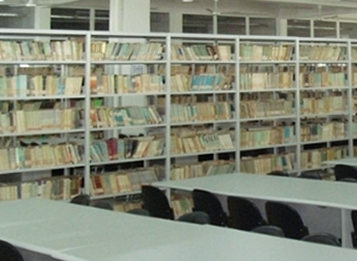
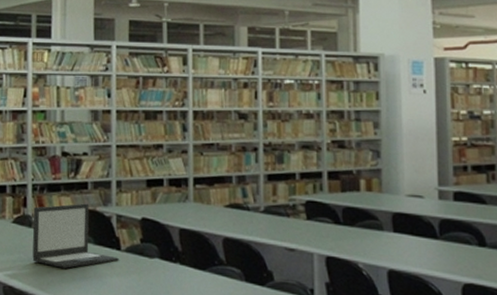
laptop: none [90,180,173,241] -> present [32,203,119,269]

